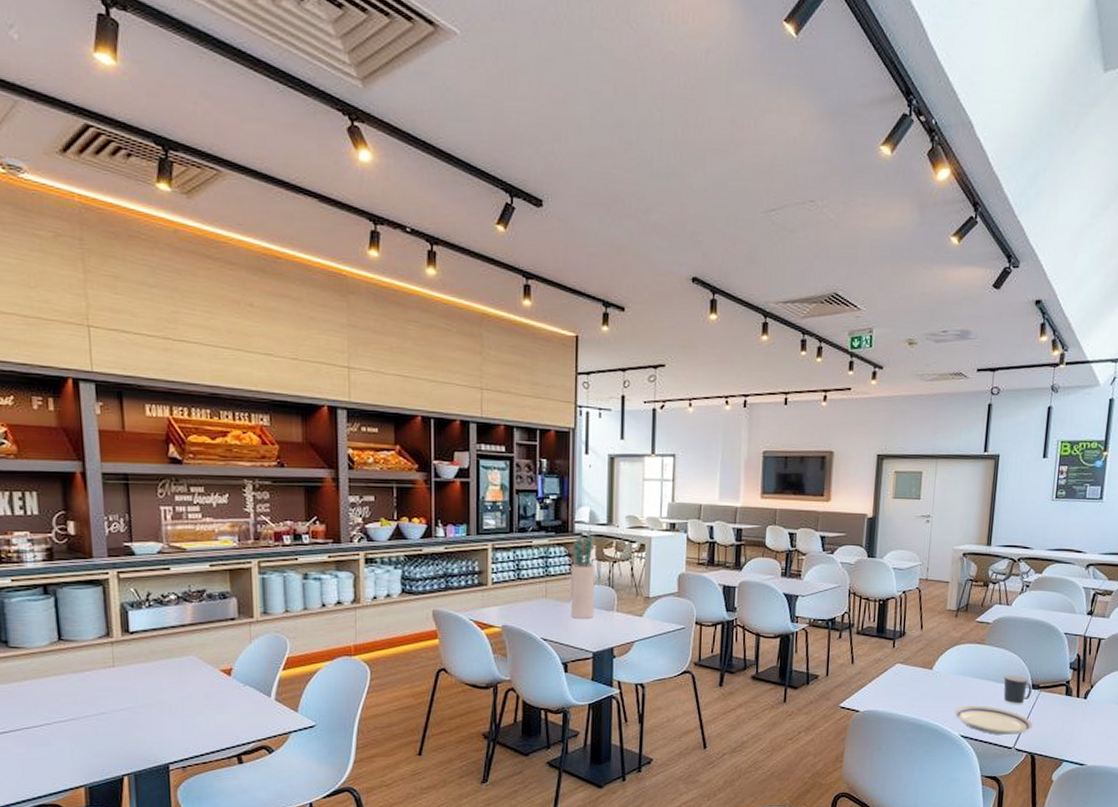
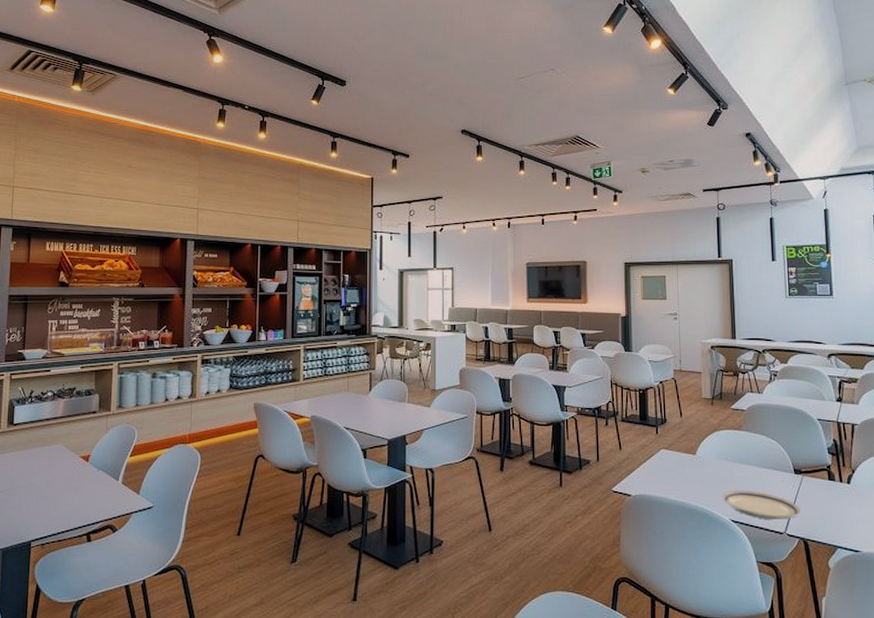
vase: present [570,528,596,620] -> none [368,330,389,410]
mug: present [1003,675,1032,705] -> none [765,460,794,490]

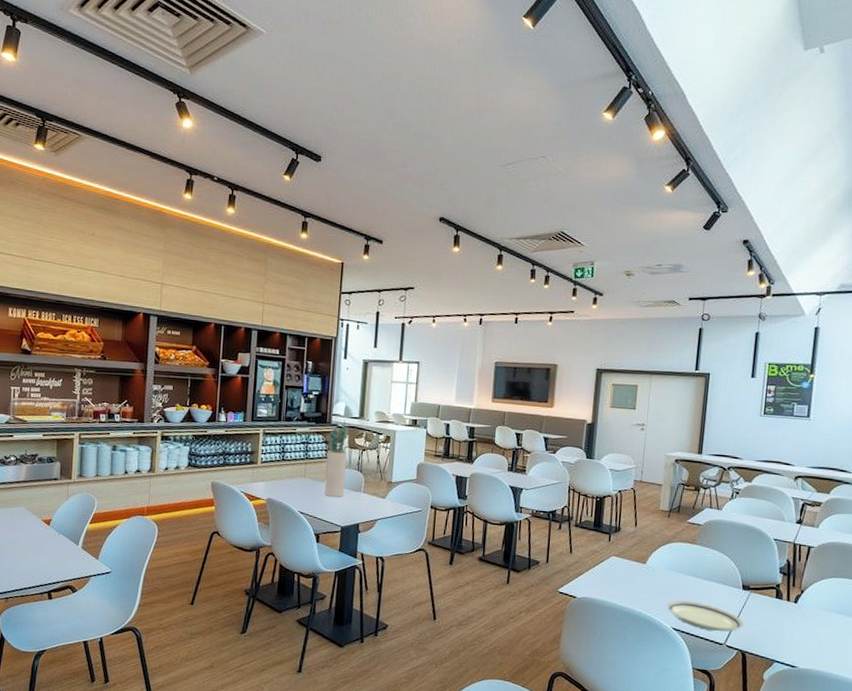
vase: none [368,330,389,410] -> present [325,420,348,498]

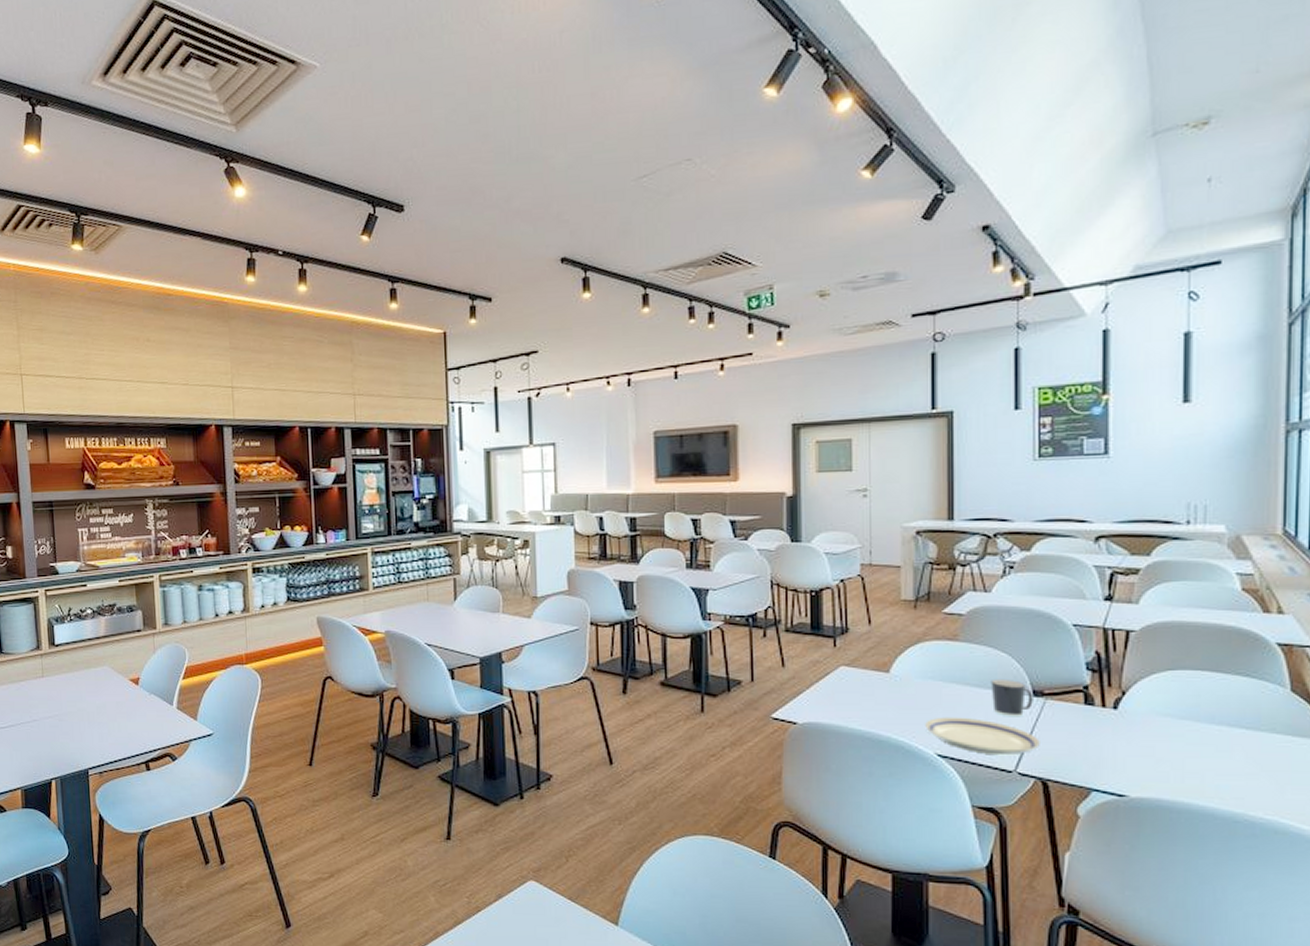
vase: present [325,420,348,498] -> none [451,526,479,623]
mug: none [714,574,742,604] -> present [991,678,1033,717]

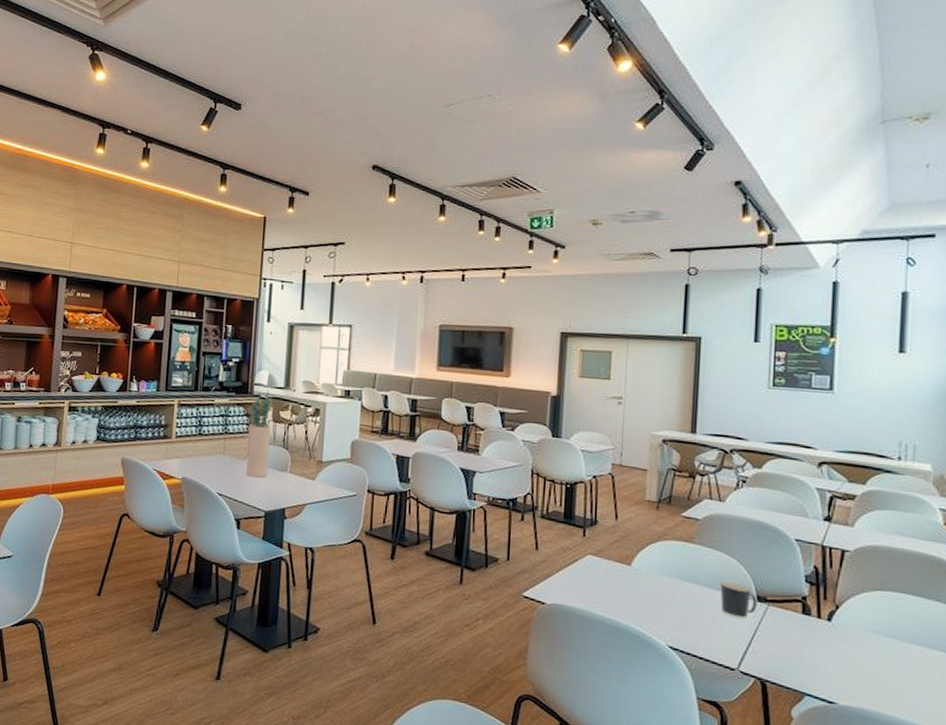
vase: none [451,526,479,623] -> present [246,390,272,478]
plate: present [925,717,1040,756] -> none [660,611,761,655]

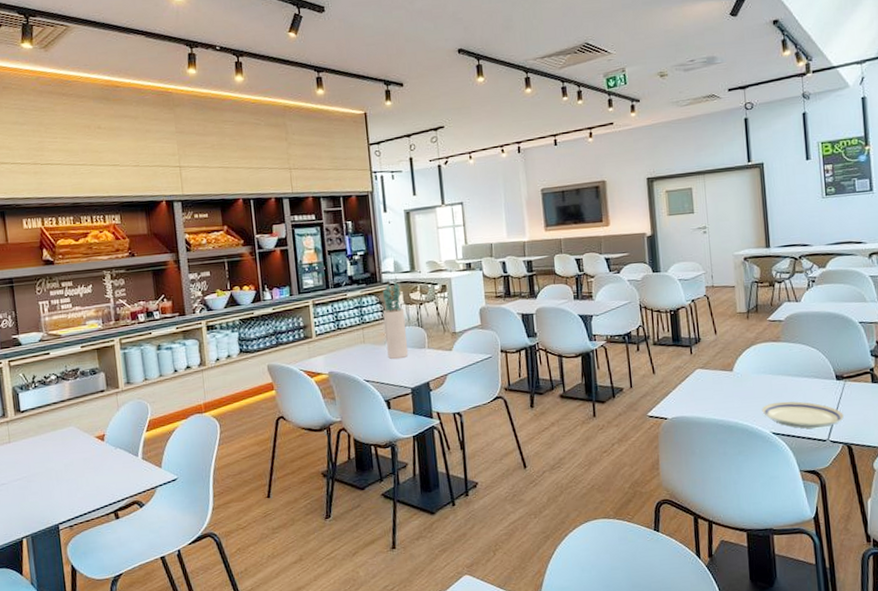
plate: none [660,611,761,655] -> present [762,401,844,429]
mug: present [720,581,757,620] -> none [806,368,836,398]

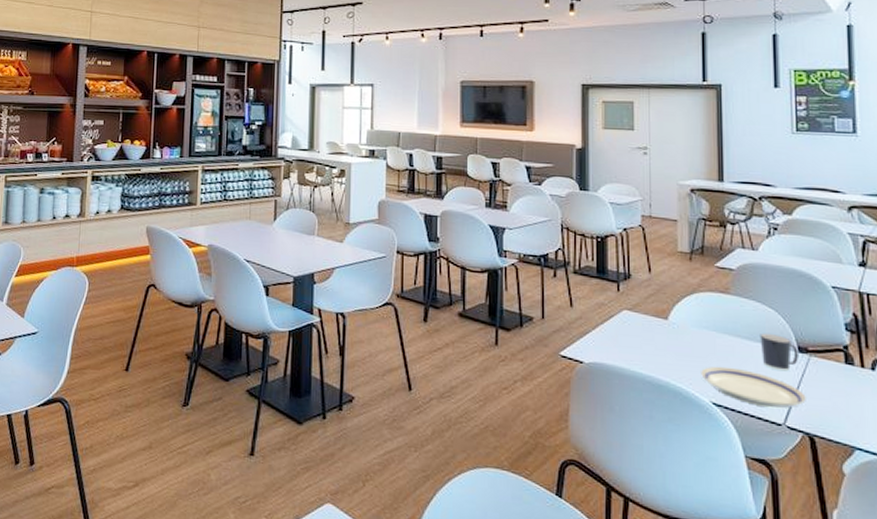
vase: present [383,276,409,360] -> none [272,153,297,243]
mug: none [806,368,836,398] -> present [760,332,798,372]

